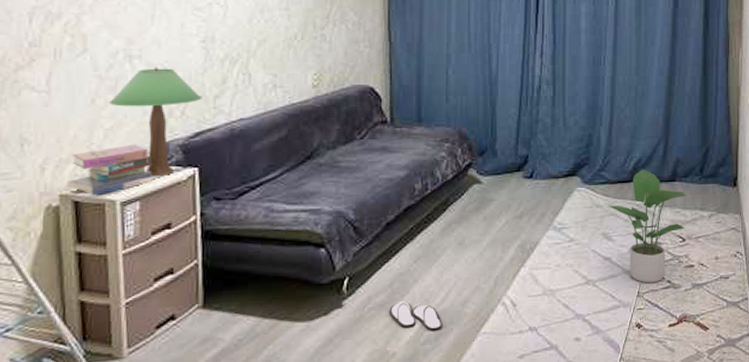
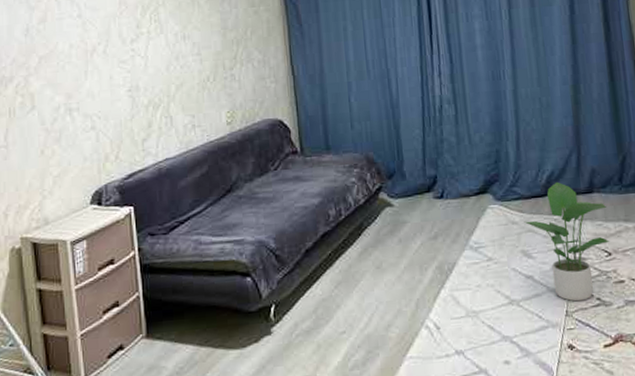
books: present [66,144,152,196] -> none [26,188,95,238]
table lamp: present [109,66,202,177] -> none [56,117,132,217]
slippers: present [389,301,443,331] -> none [315,327,369,357]

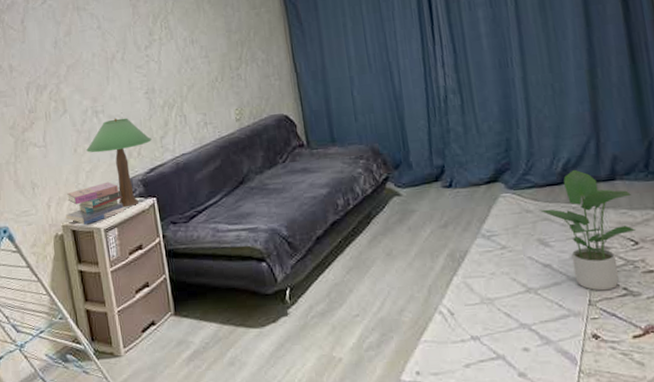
books: none [26,188,95,238] -> present [66,181,124,226]
table lamp: none [56,117,132,217] -> present [86,118,152,208]

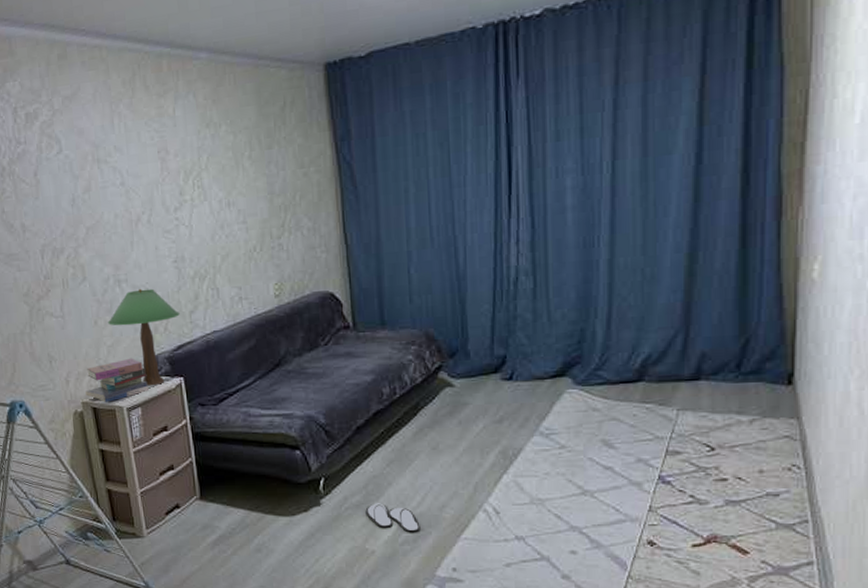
slippers: none [330,310,383,339] -> present [365,503,420,533]
potted plant: present [540,169,635,291] -> none [609,366,715,497]

